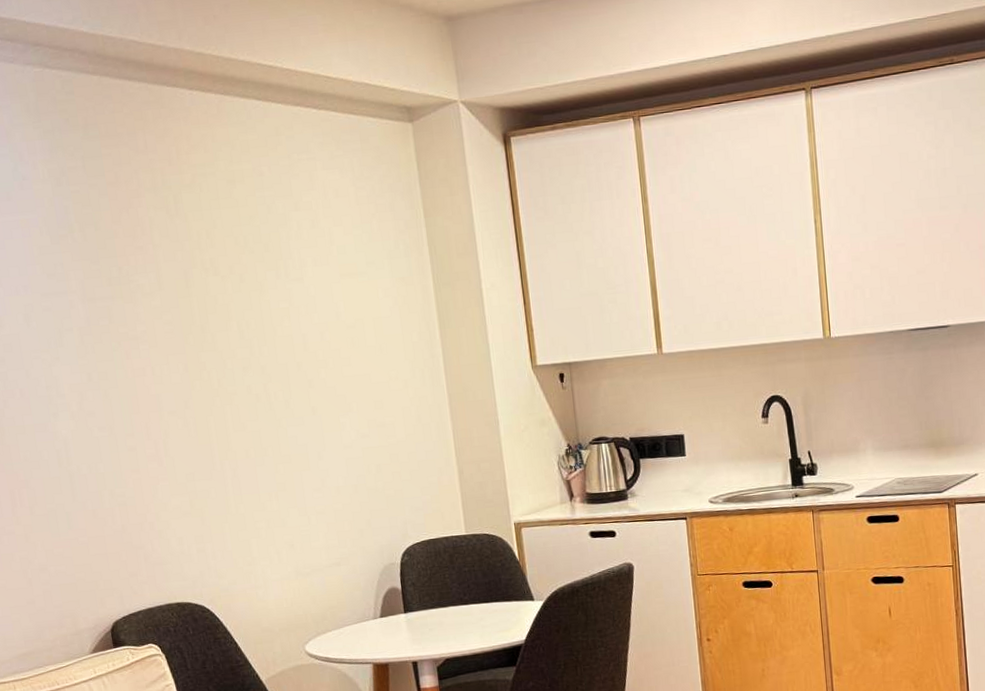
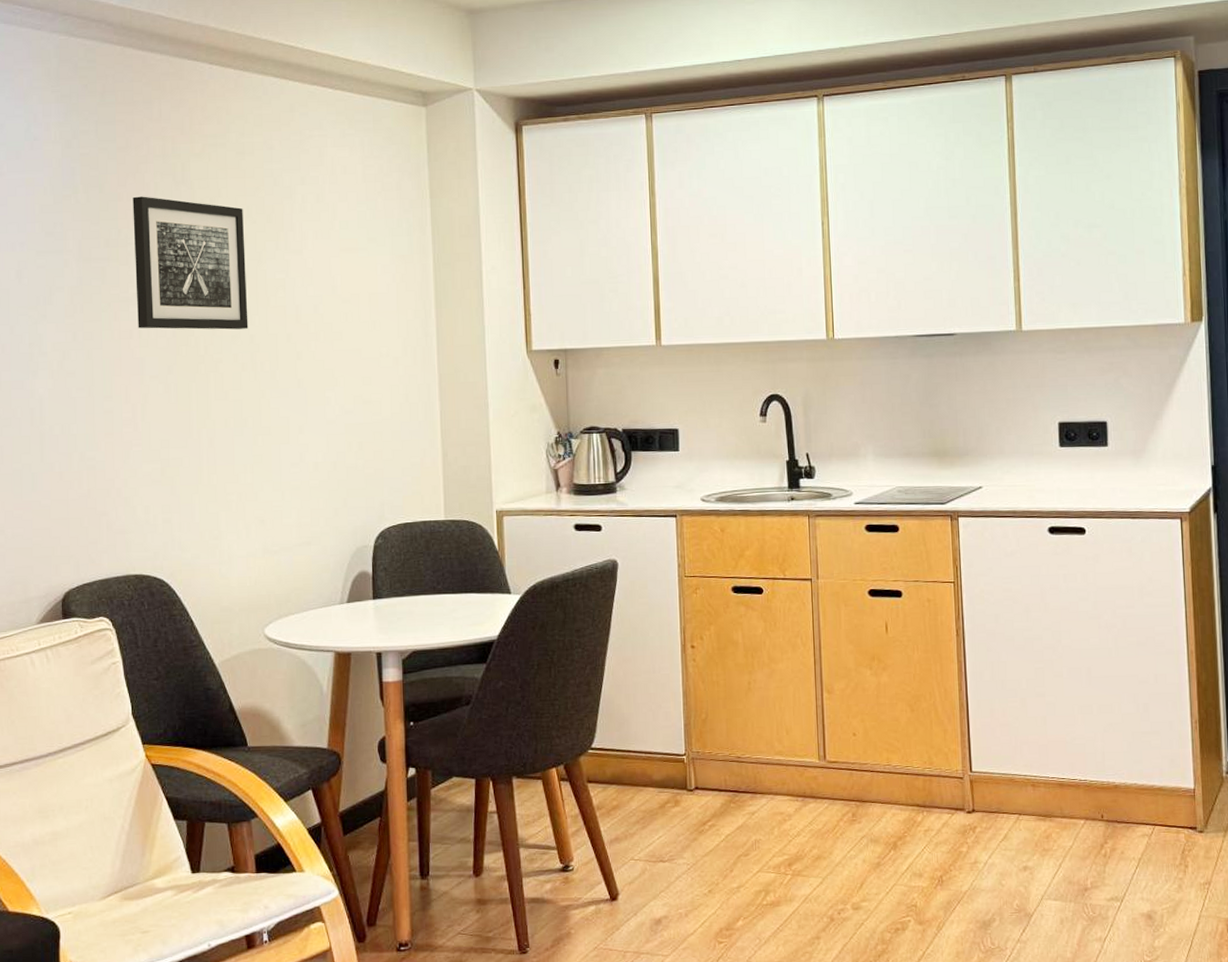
wall art: none [129,231,258,366] -> present [132,196,249,330]

